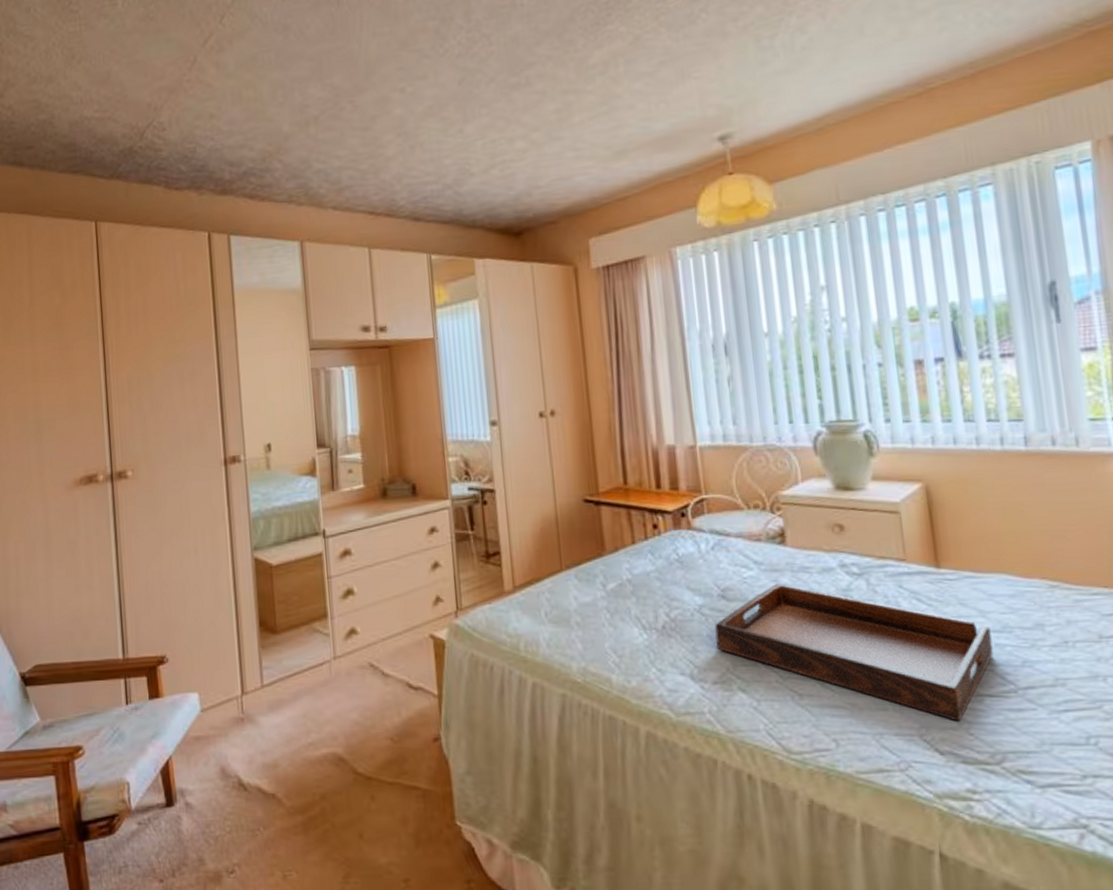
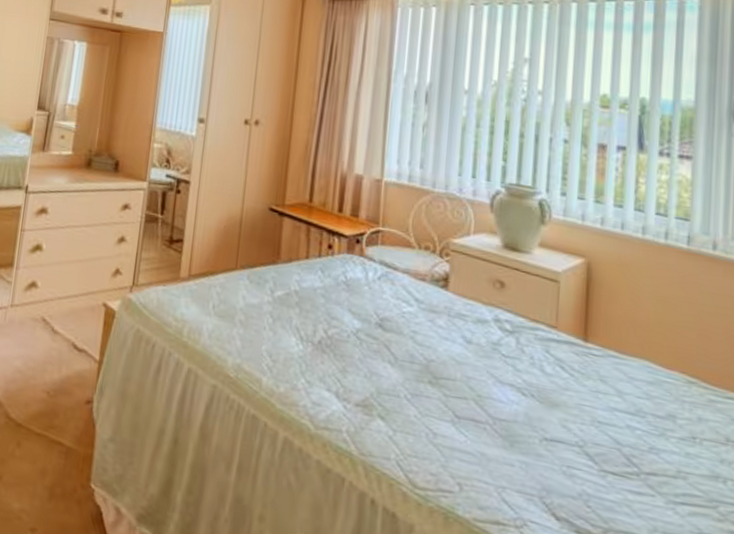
serving tray: present [715,584,993,722] -> none [365,324,625,492]

